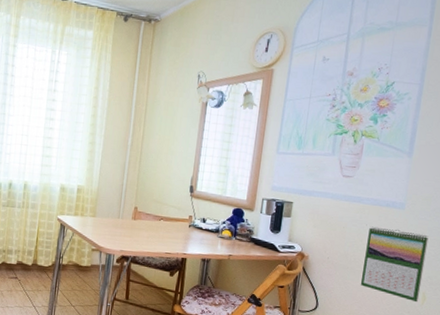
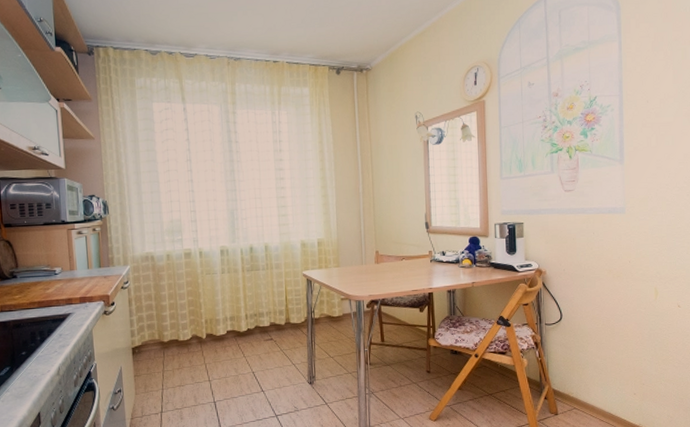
calendar: present [360,226,429,303] -> none [597,232,652,298]

